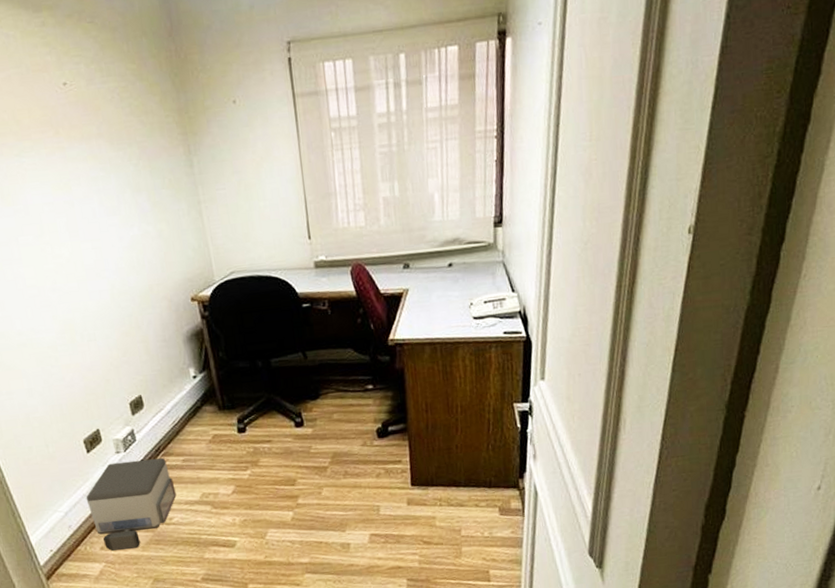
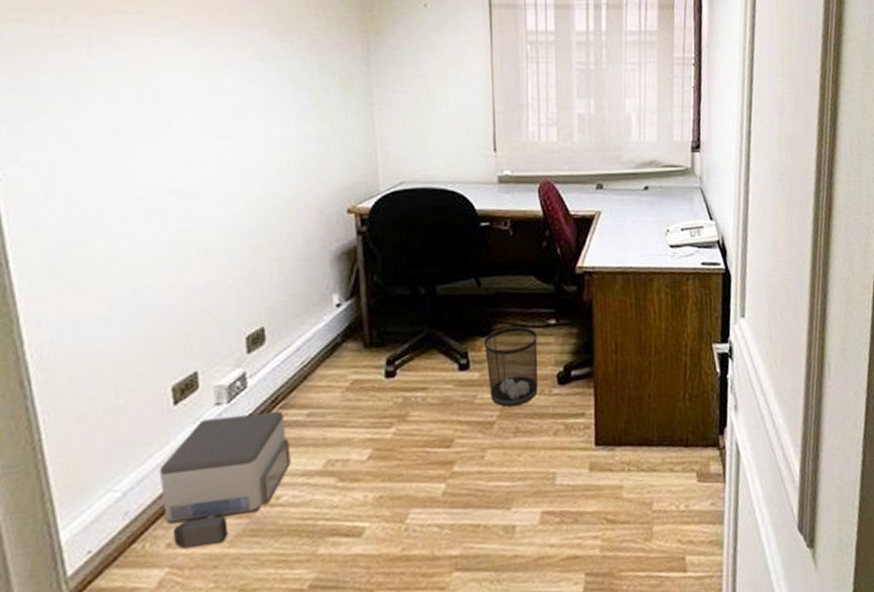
waste bin: none [313,391,361,456] -> present [483,326,538,407]

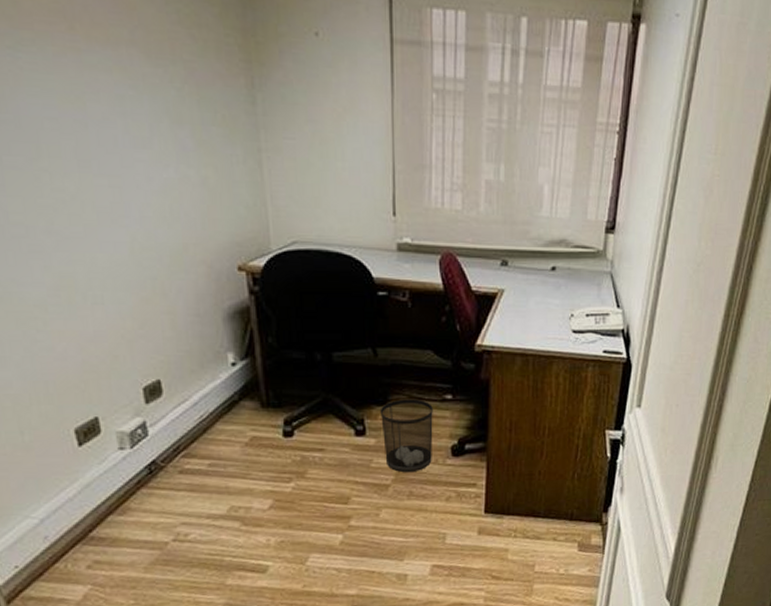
space heater: present [159,410,291,549] -> none [71,459,196,570]

